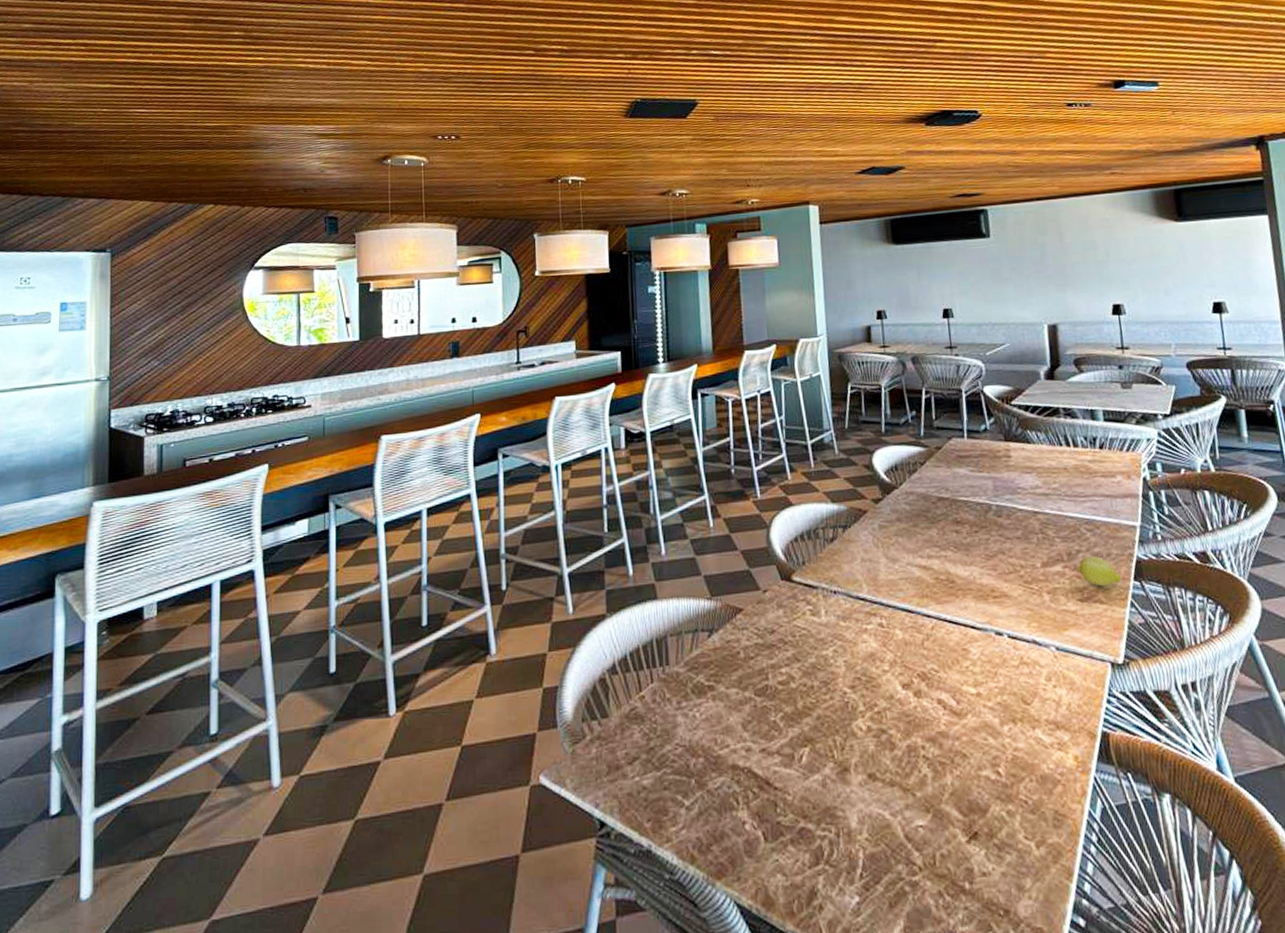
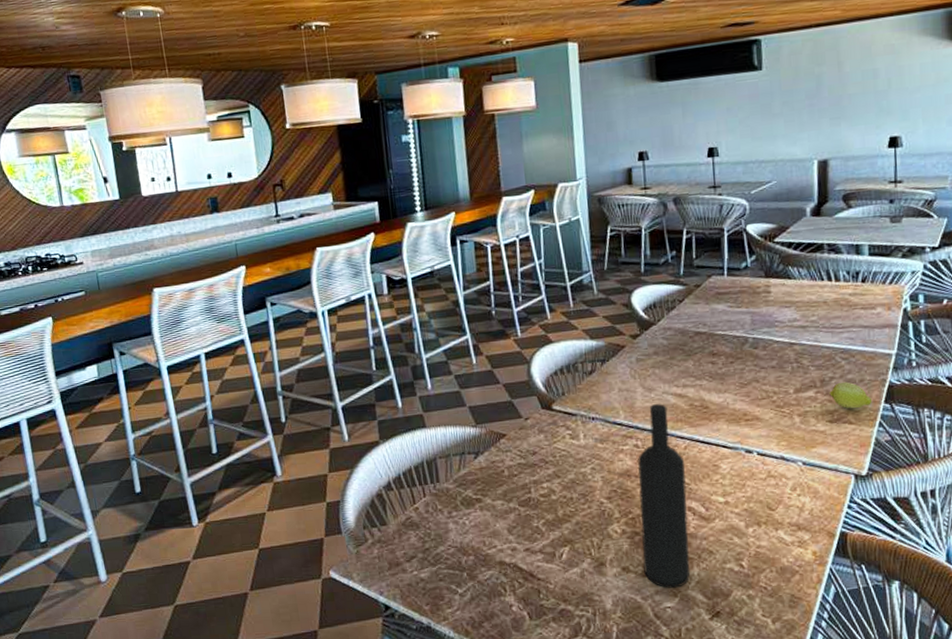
wine bottle: none [882,577,943,801] -> present [638,404,690,588]

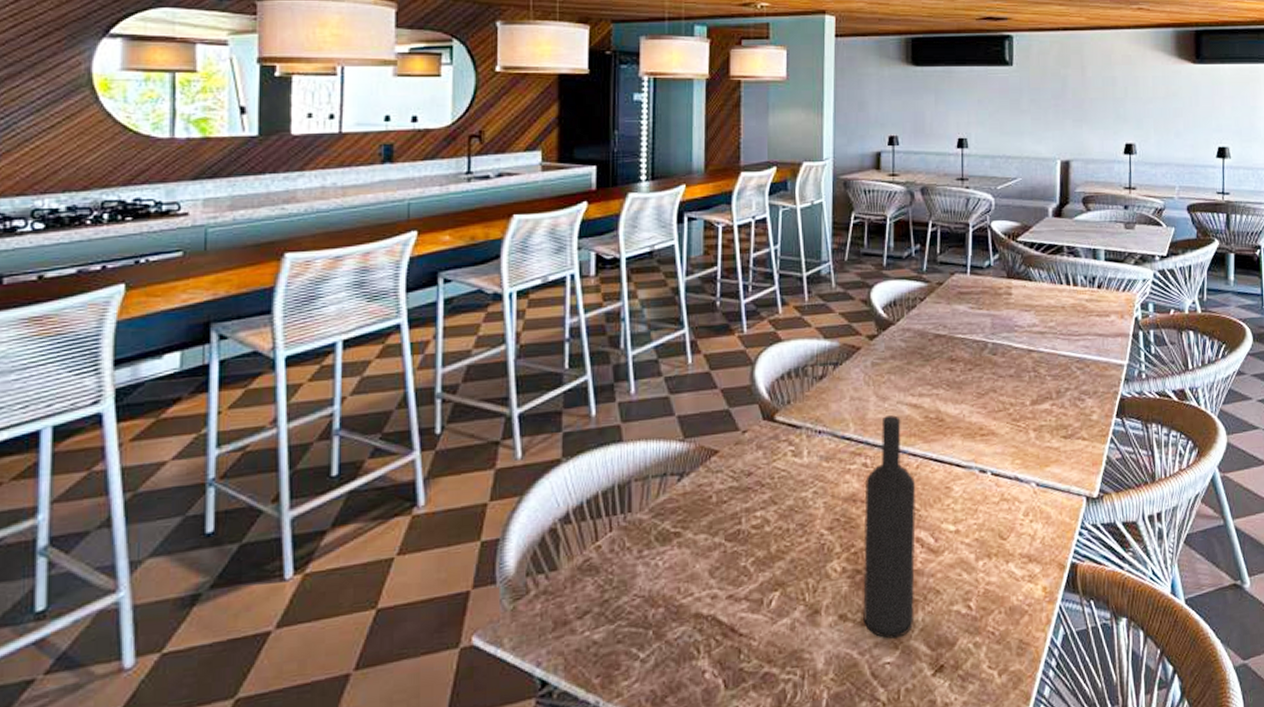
fruit: present [829,381,871,409] -> none [1064,393,1104,424]

